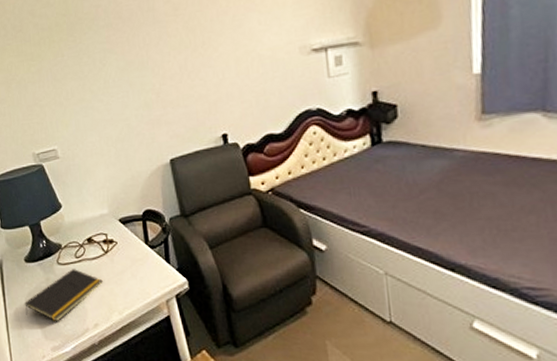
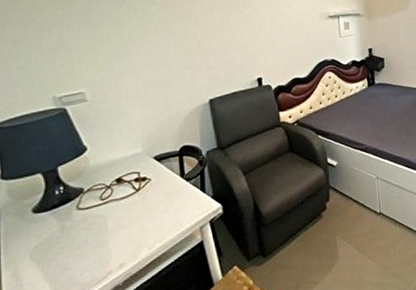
notepad: present [25,269,103,322] -> none [29,211,132,272]

